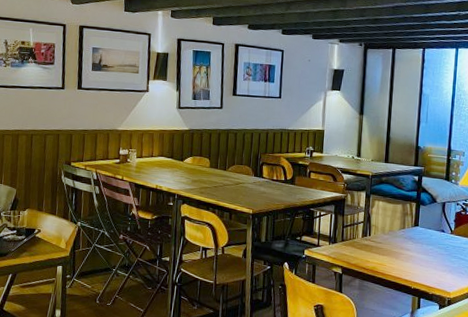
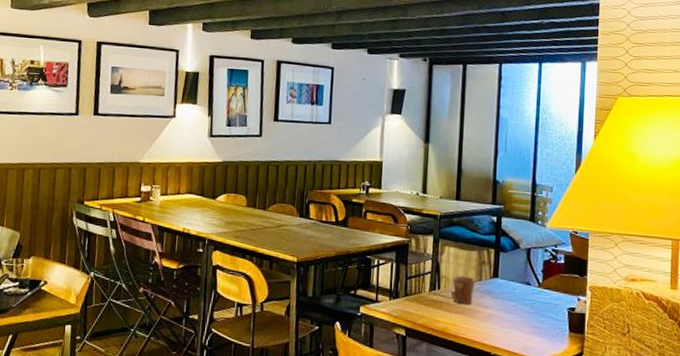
mug: none [379,225,401,249] -> present [450,276,477,305]

